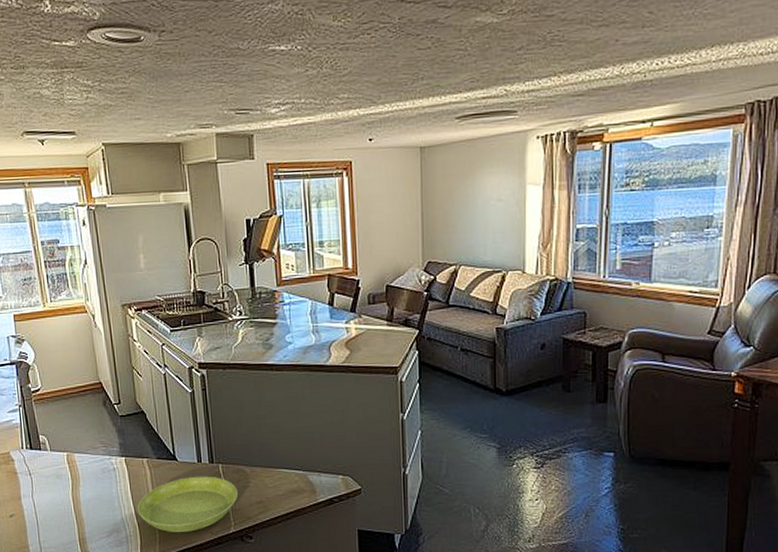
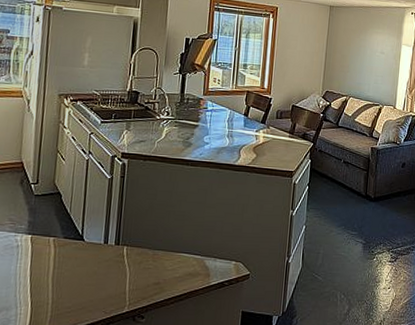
saucer: present [137,476,239,533] -> none [33,256,138,312]

